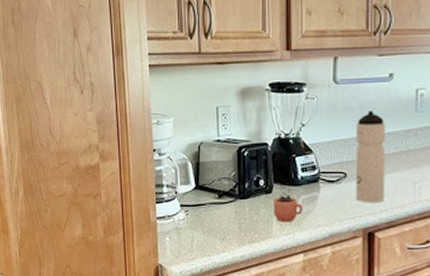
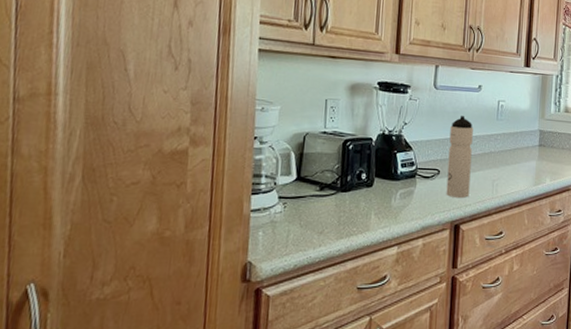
cocoa: present [273,182,304,223] -> none [372,176,401,216]

